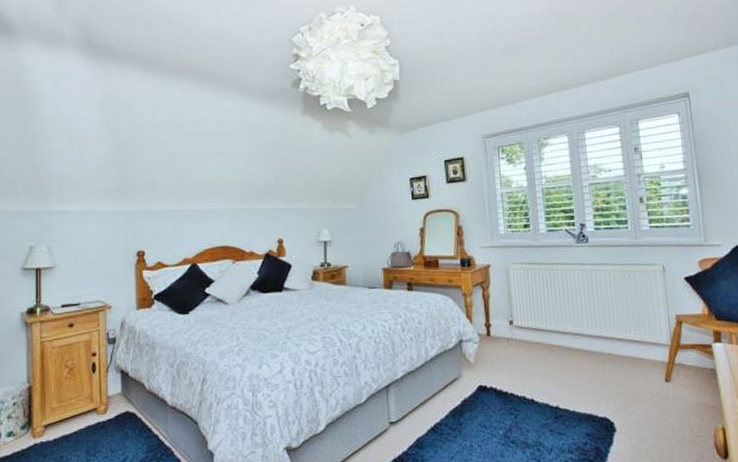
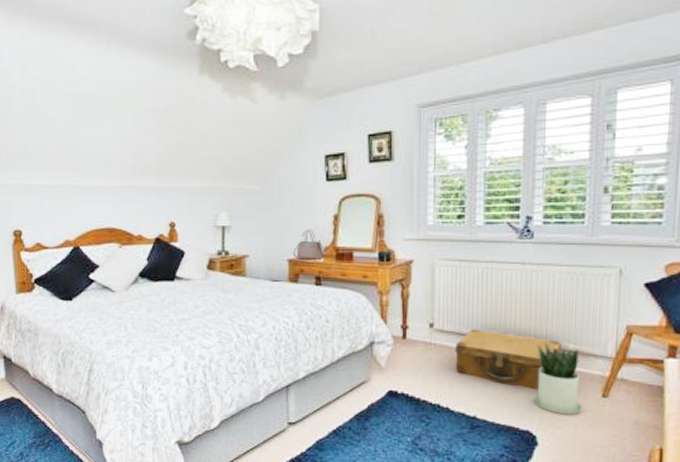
suitcase: none [533,324,625,377] -> present [455,329,561,389]
planter: none [603,334,651,400] -> present [532,343,584,415]

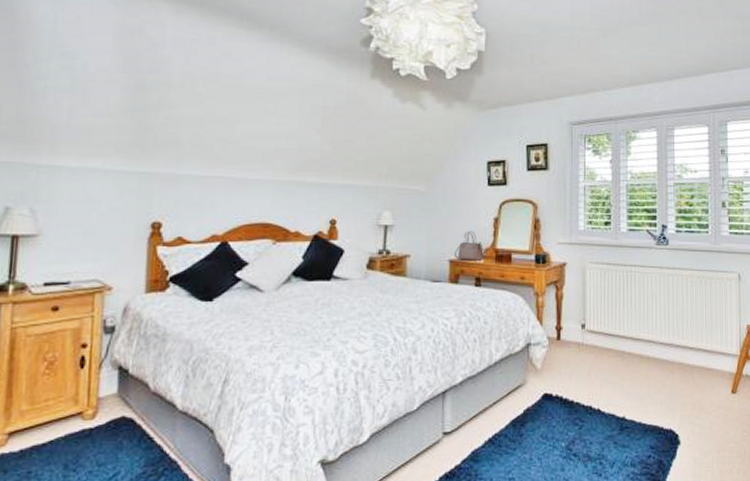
suitcase: present [455,329,561,389] -> none [605,329,696,387]
planter: present [532,343,584,415] -> none [674,342,717,412]

